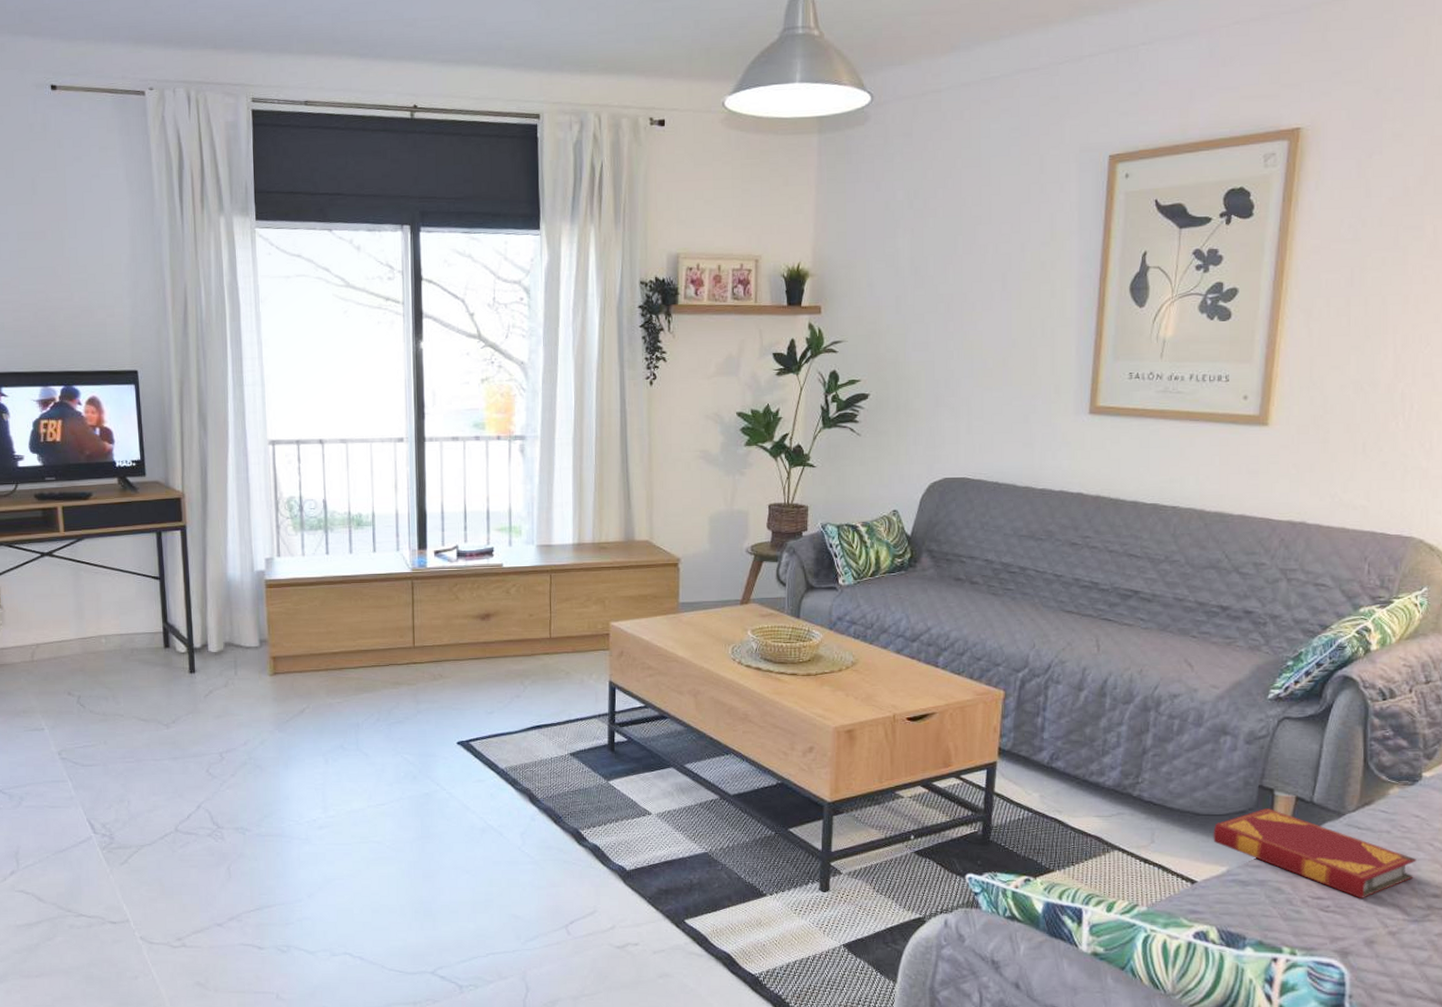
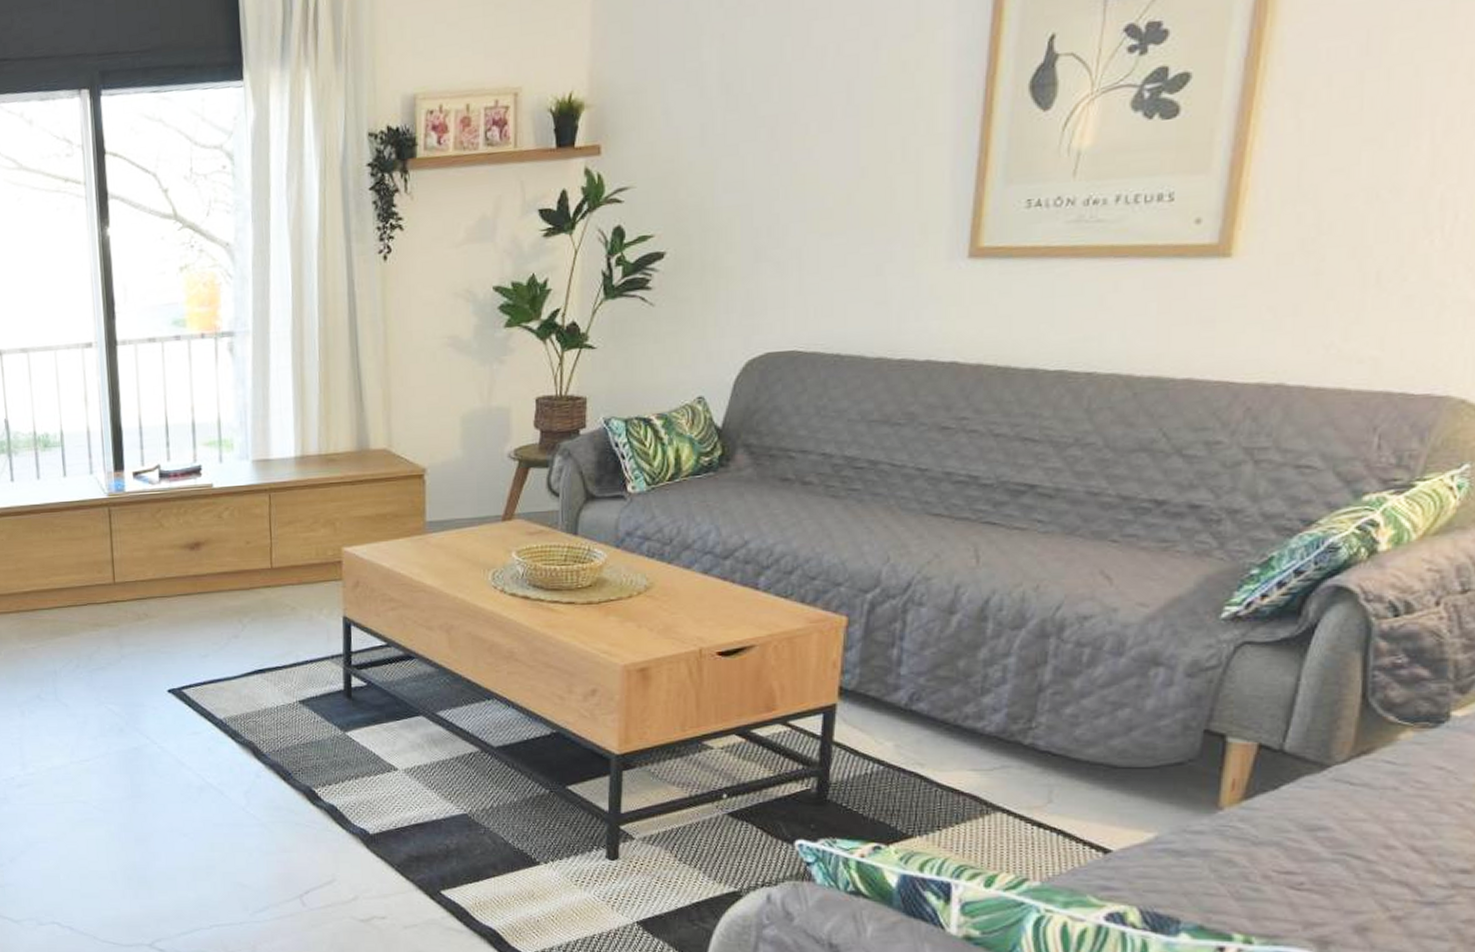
hardback book: present [1213,808,1417,898] -> none [1136,759,1437,874]

